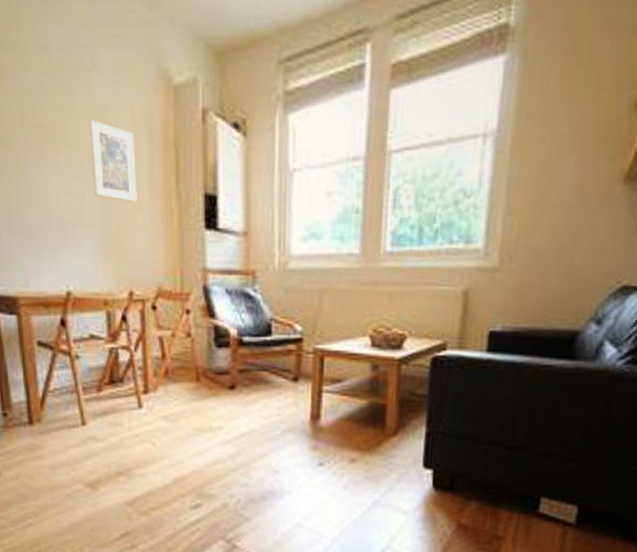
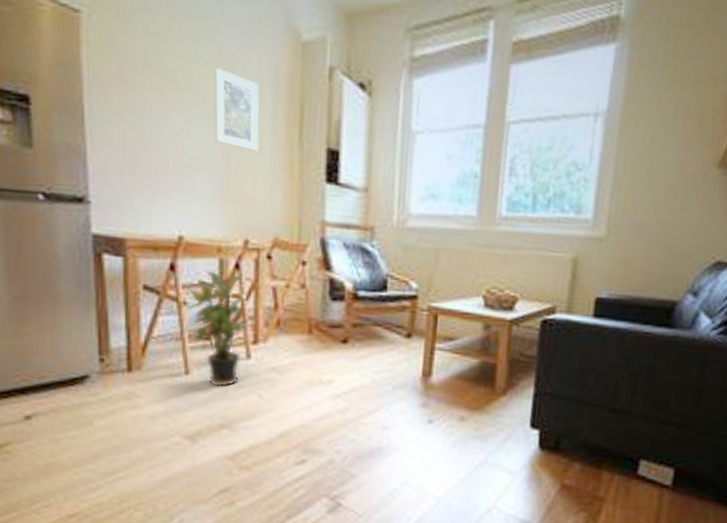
potted plant: none [77,323,141,437] -> present [185,270,252,387]

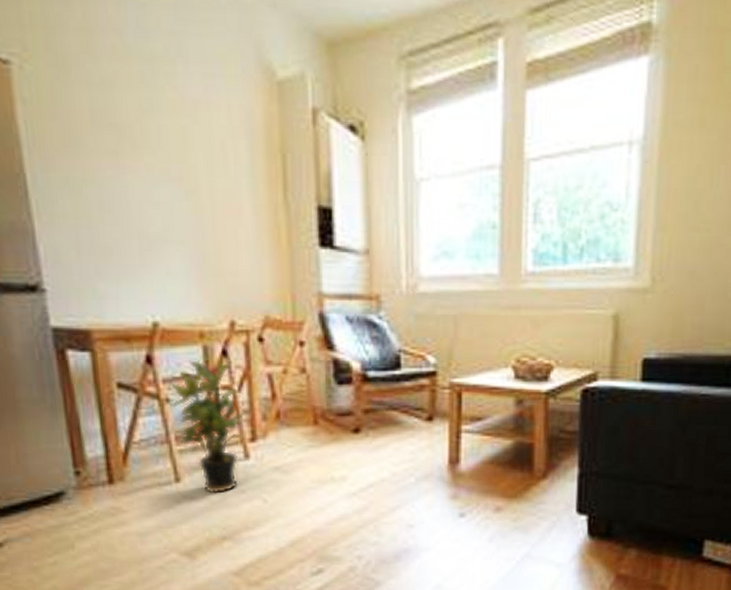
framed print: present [214,67,259,151] -> none [175,118,237,216]

